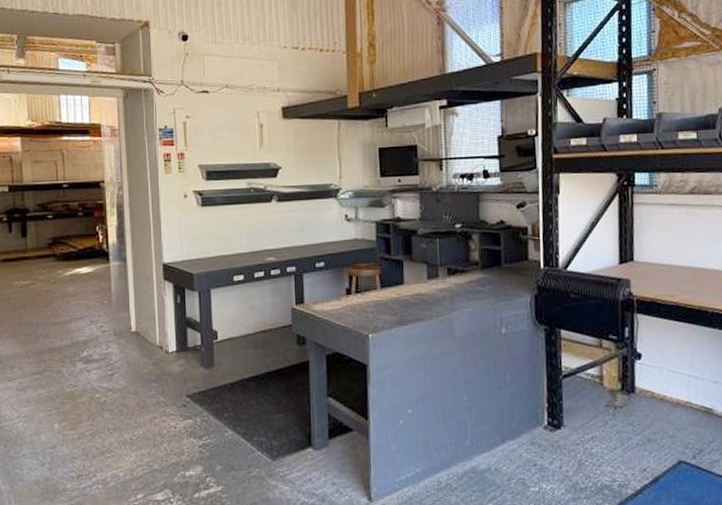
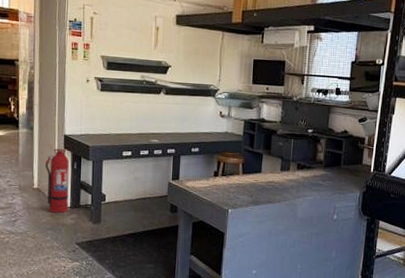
fire extinguisher: none [143,280,175,360] -> present [45,148,70,213]

